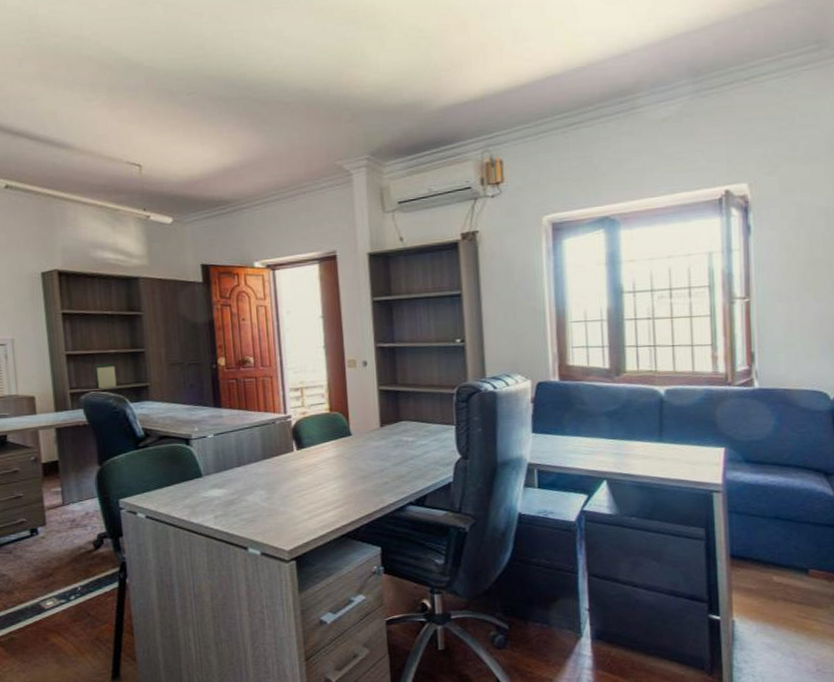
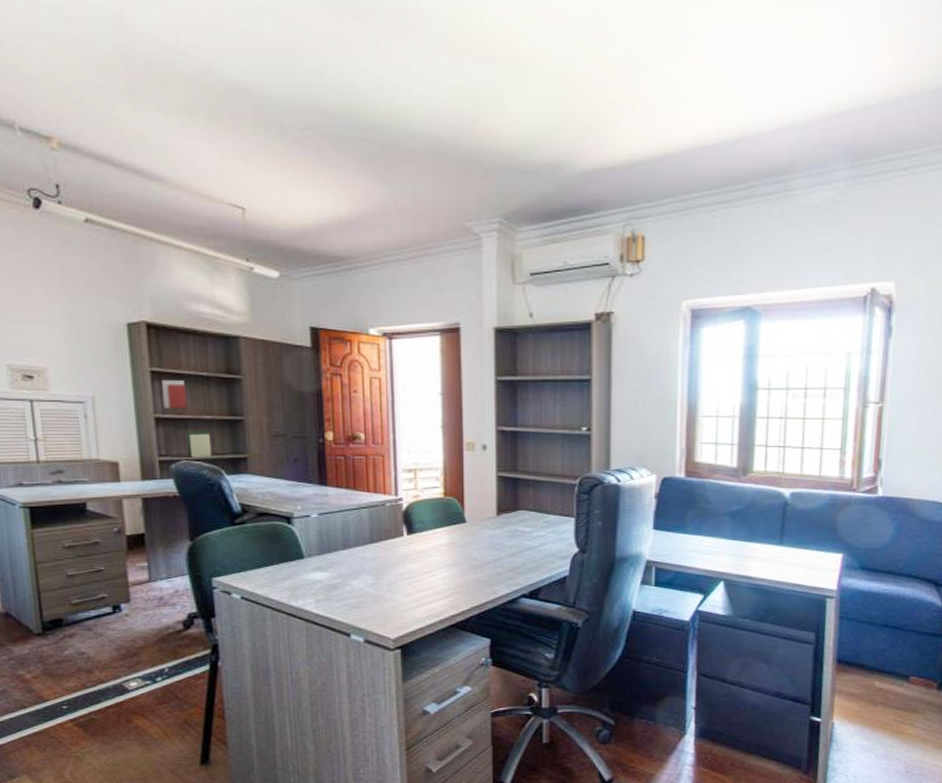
books: none [72,319,95,347] -> present [162,379,188,410]

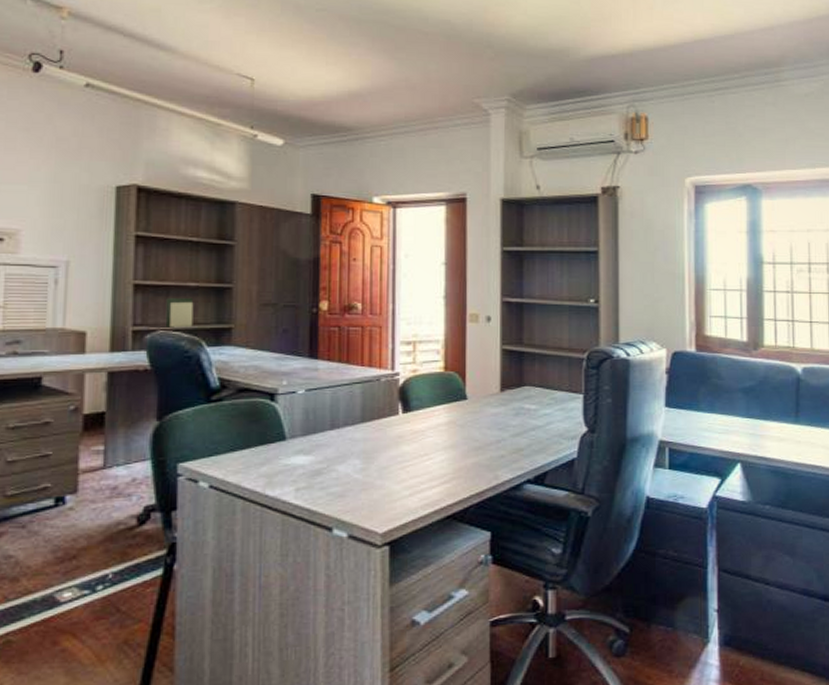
books: present [162,379,188,410] -> none [145,244,173,276]

